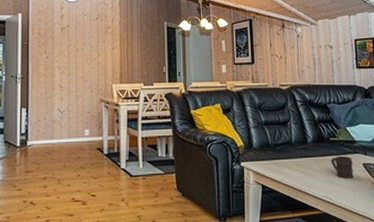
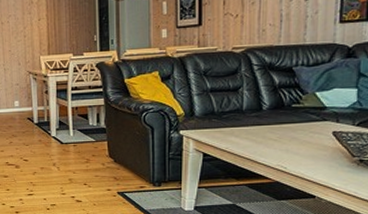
mug: present [330,155,354,179] -> none [290,123,319,148]

